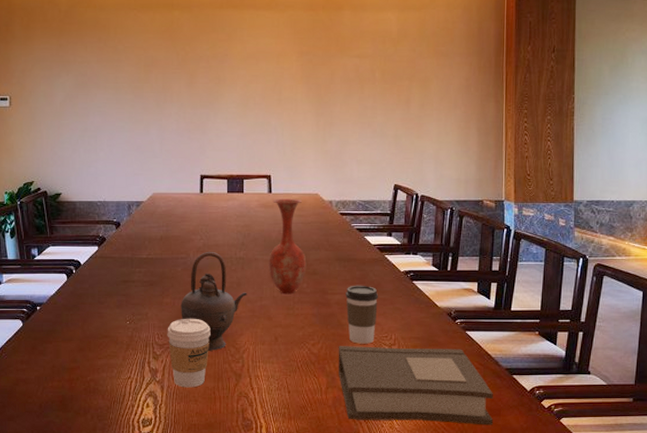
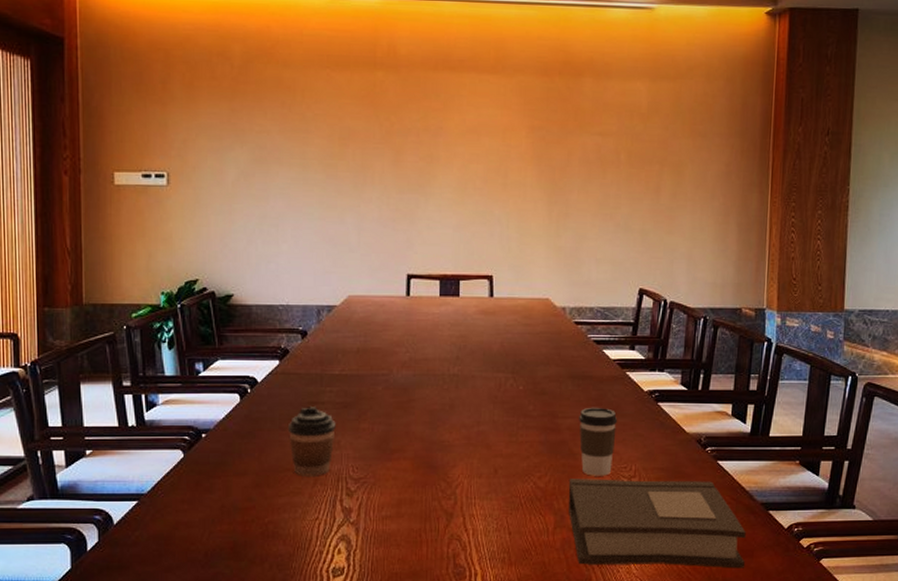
coffee cup: none [105,285,144,342] -> present [287,407,336,476]
coffee cup: present [167,318,211,388] -> none [364,447,417,530]
teapot: present [181,252,248,351] -> none [381,367,462,486]
vase: present [268,198,307,295] -> none [488,304,534,419]

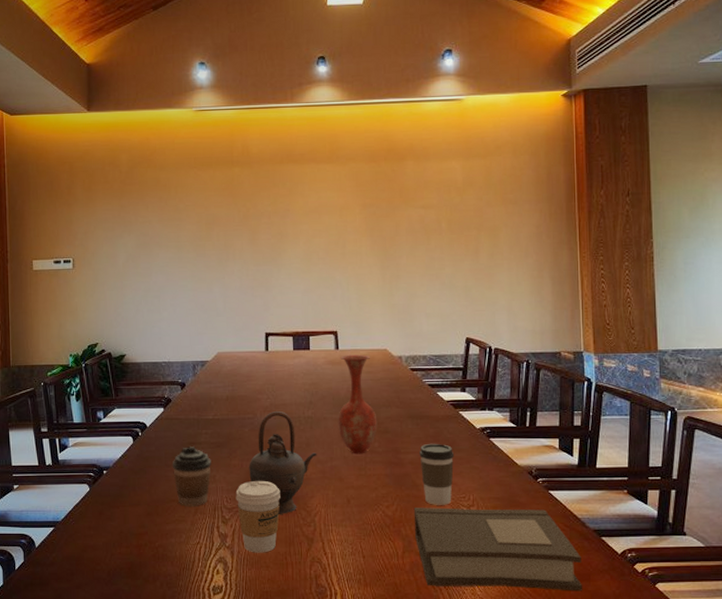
coffee cup: none [364,447,417,530] -> present [235,480,280,553]
teapot: none [381,367,462,486] -> present [249,411,317,514]
vase: none [488,304,534,419] -> present [338,354,378,454]

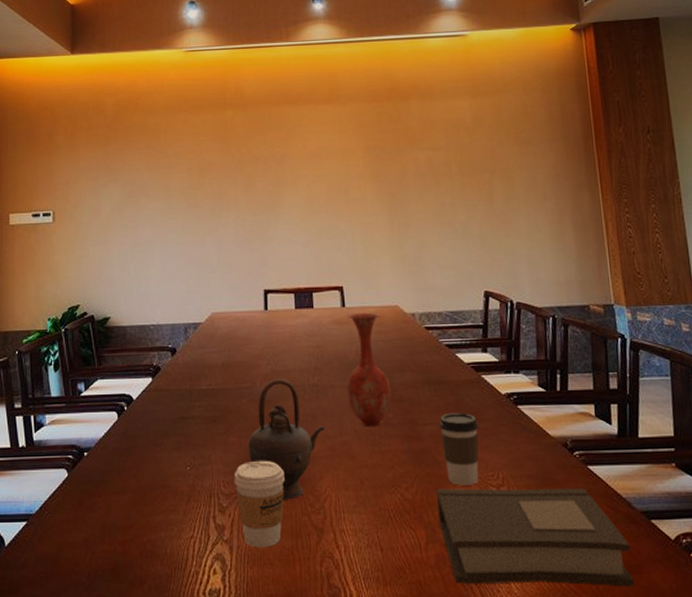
coffee cup: present [172,447,211,506] -> none [161,422,206,493]

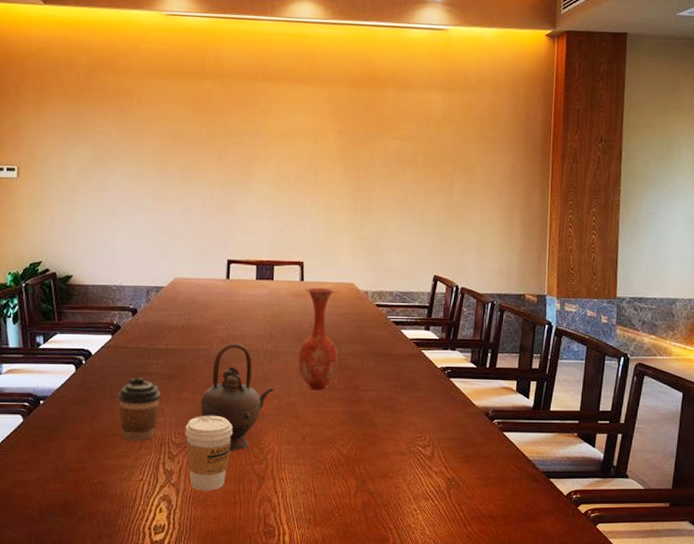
coffee cup: none [161,422,206,493] -> present [117,377,161,441]
book: present [436,488,635,587] -> none [369,447,529,532]
coffee cup: present [439,412,479,486] -> none [379,381,414,445]

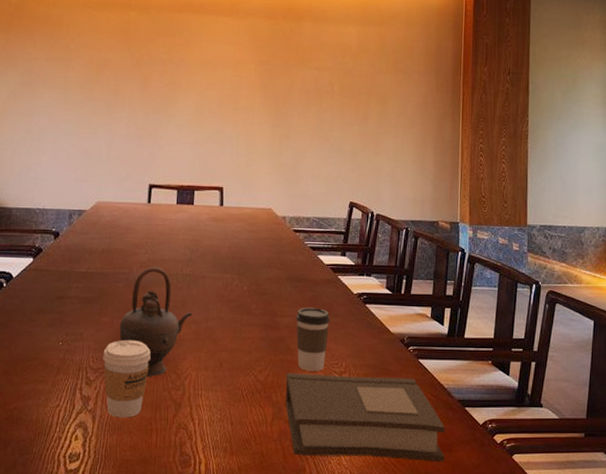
coffee cup: present [117,377,161,441] -> none [36,301,80,366]
vase: present [298,287,339,391] -> none [216,212,257,316]
book: none [369,447,529,532] -> present [285,373,445,462]
coffee cup: none [379,381,414,445] -> present [296,307,331,371]

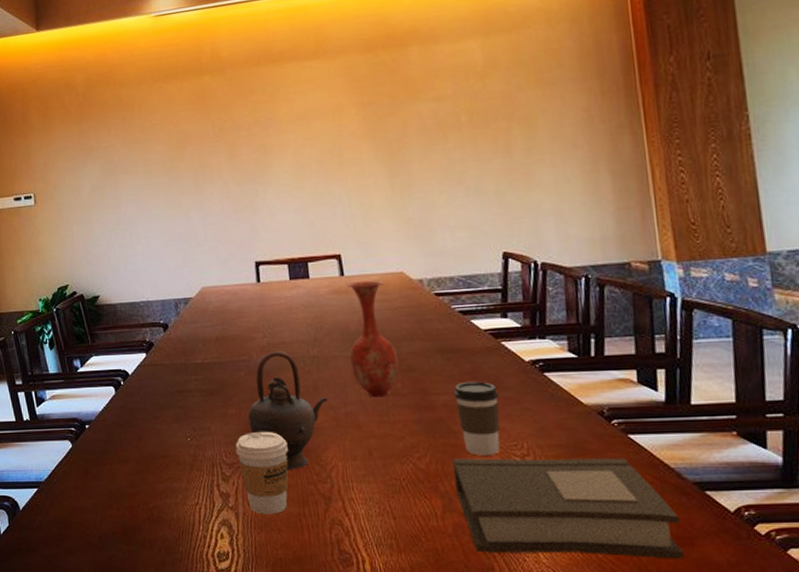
vase: none [216,212,257,316] -> present [346,280,399,398]

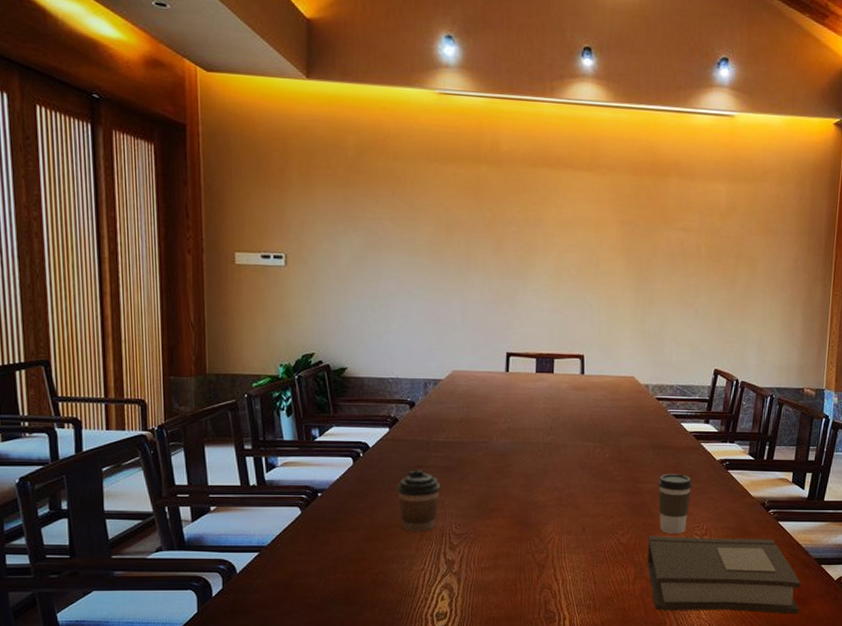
coffee cup: none [160,395,205,463] -> present [396,470,440,532]
coffee cup: present [235,431,289,515] -> none [465,506,513,579]
teapot: present [248,351,328,470] -> none [481,436,555,541]
vase: present [346,280,399,398] -> none [578,380,619,483]

